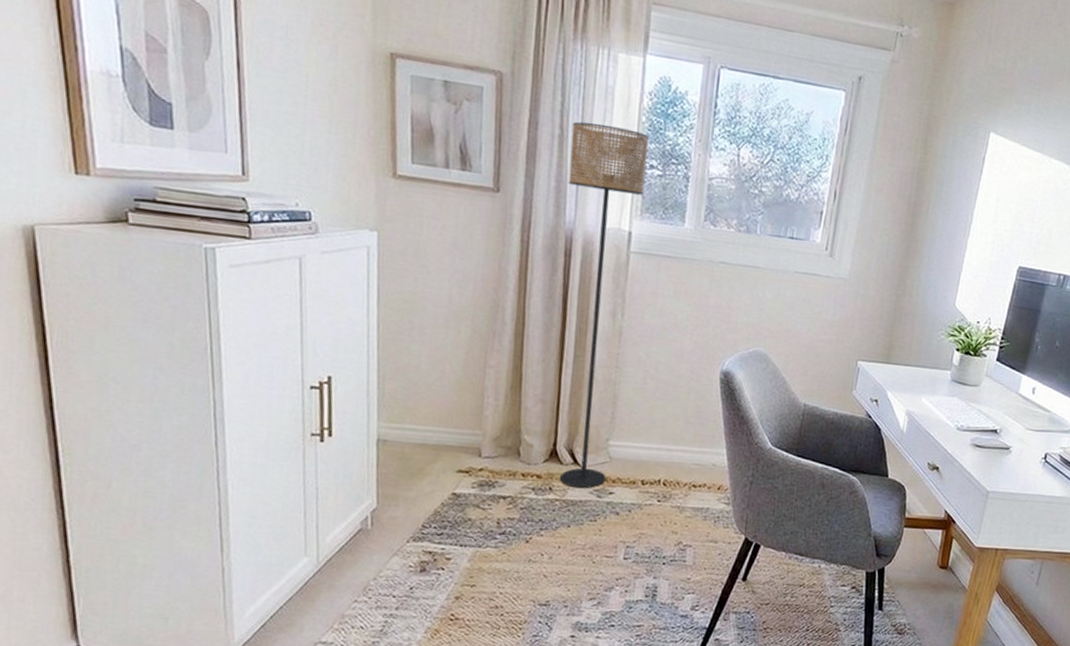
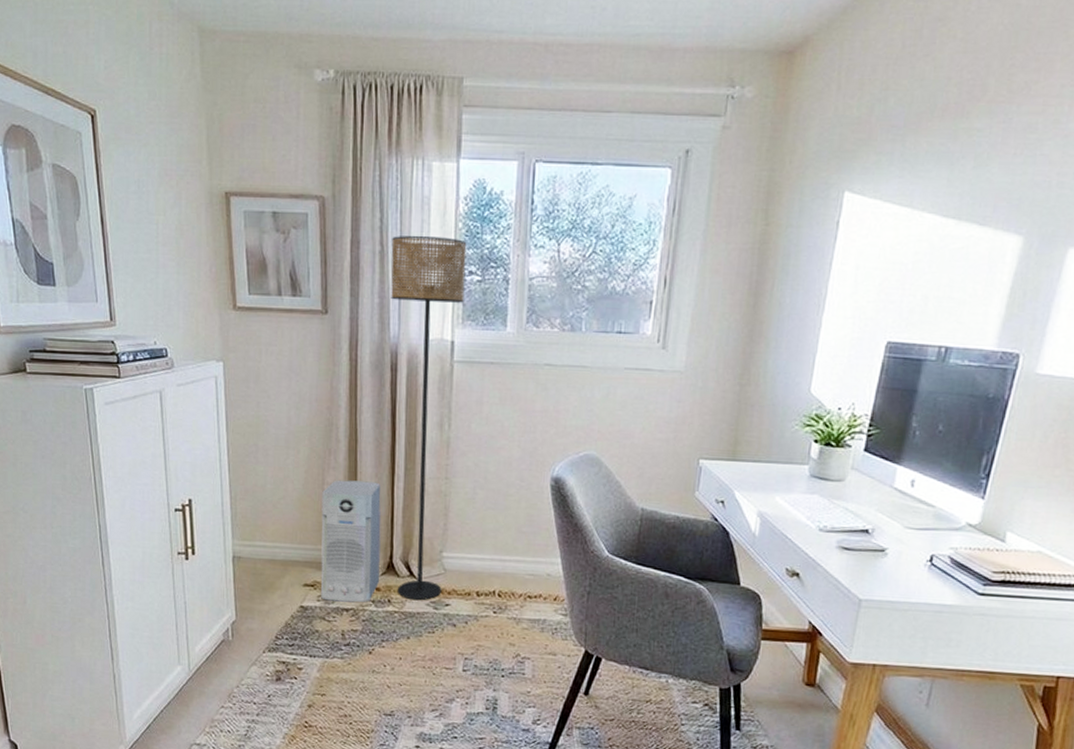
air purifier: none [476,363,548,490] -> present [321,480,381,603]

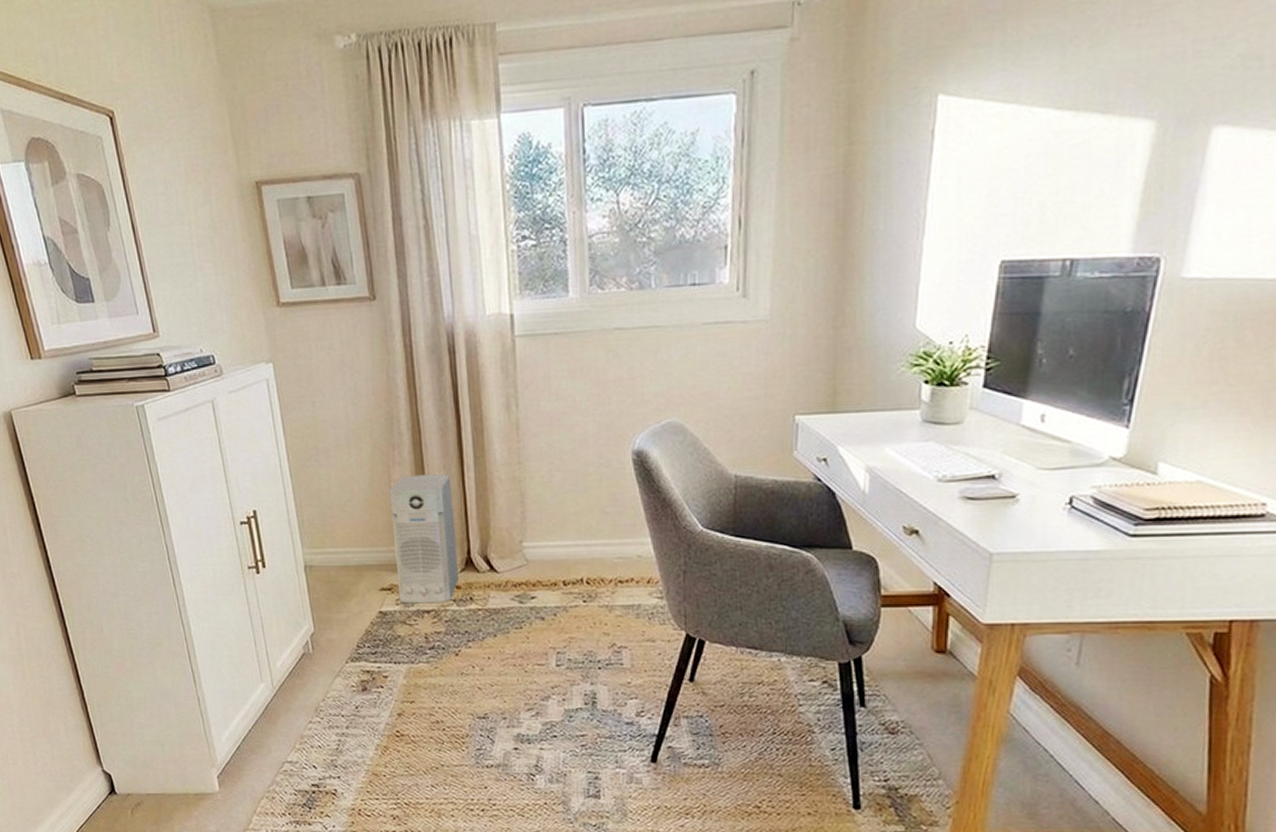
floor lamp: present [391,235,467,601] -> none [435,201,526,596]

